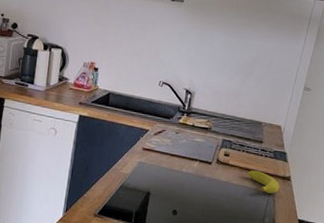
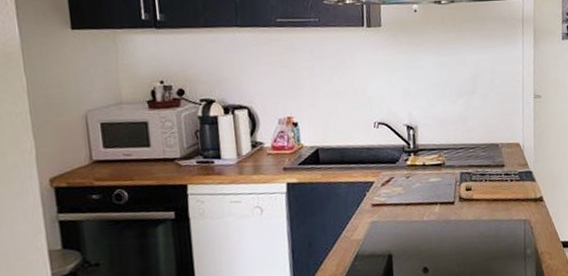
fruit: present [248,170,280,194] -> none [497,199,534,221]

